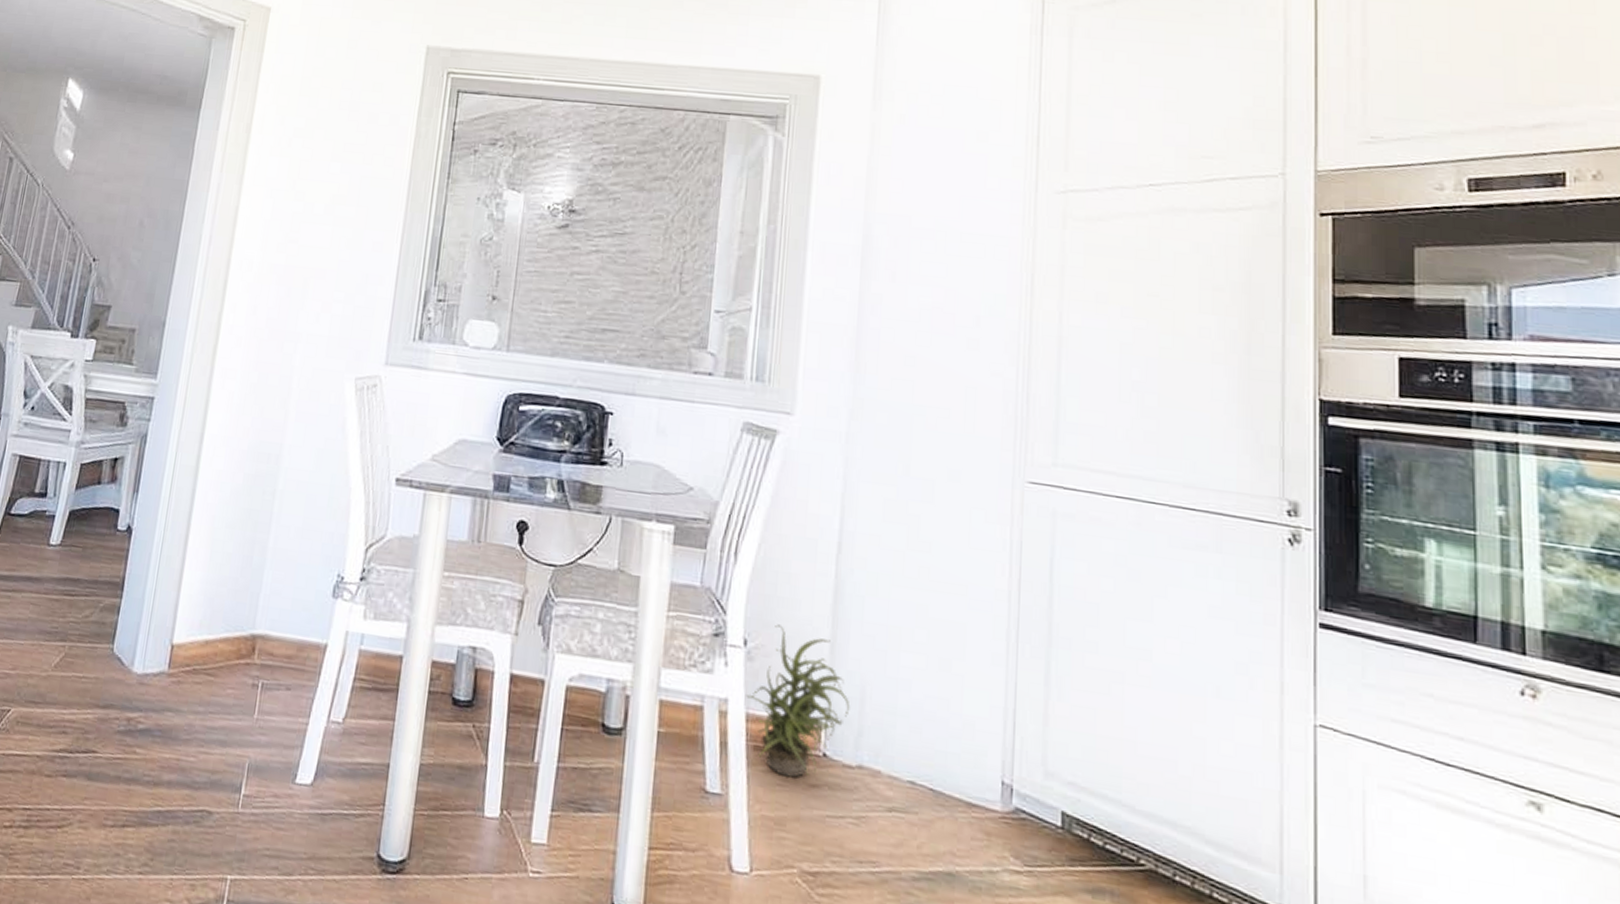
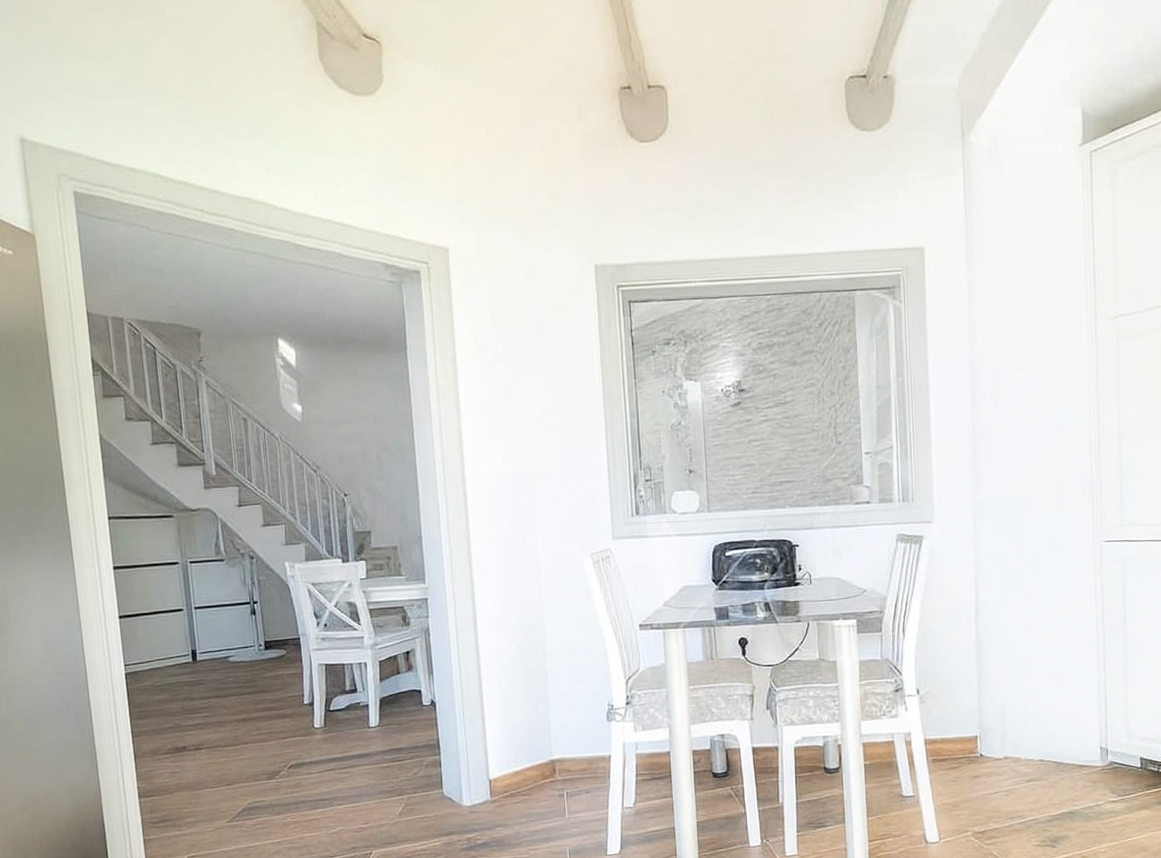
potted plant: present [746,624,851,778] -> none [923,674,996,775]

